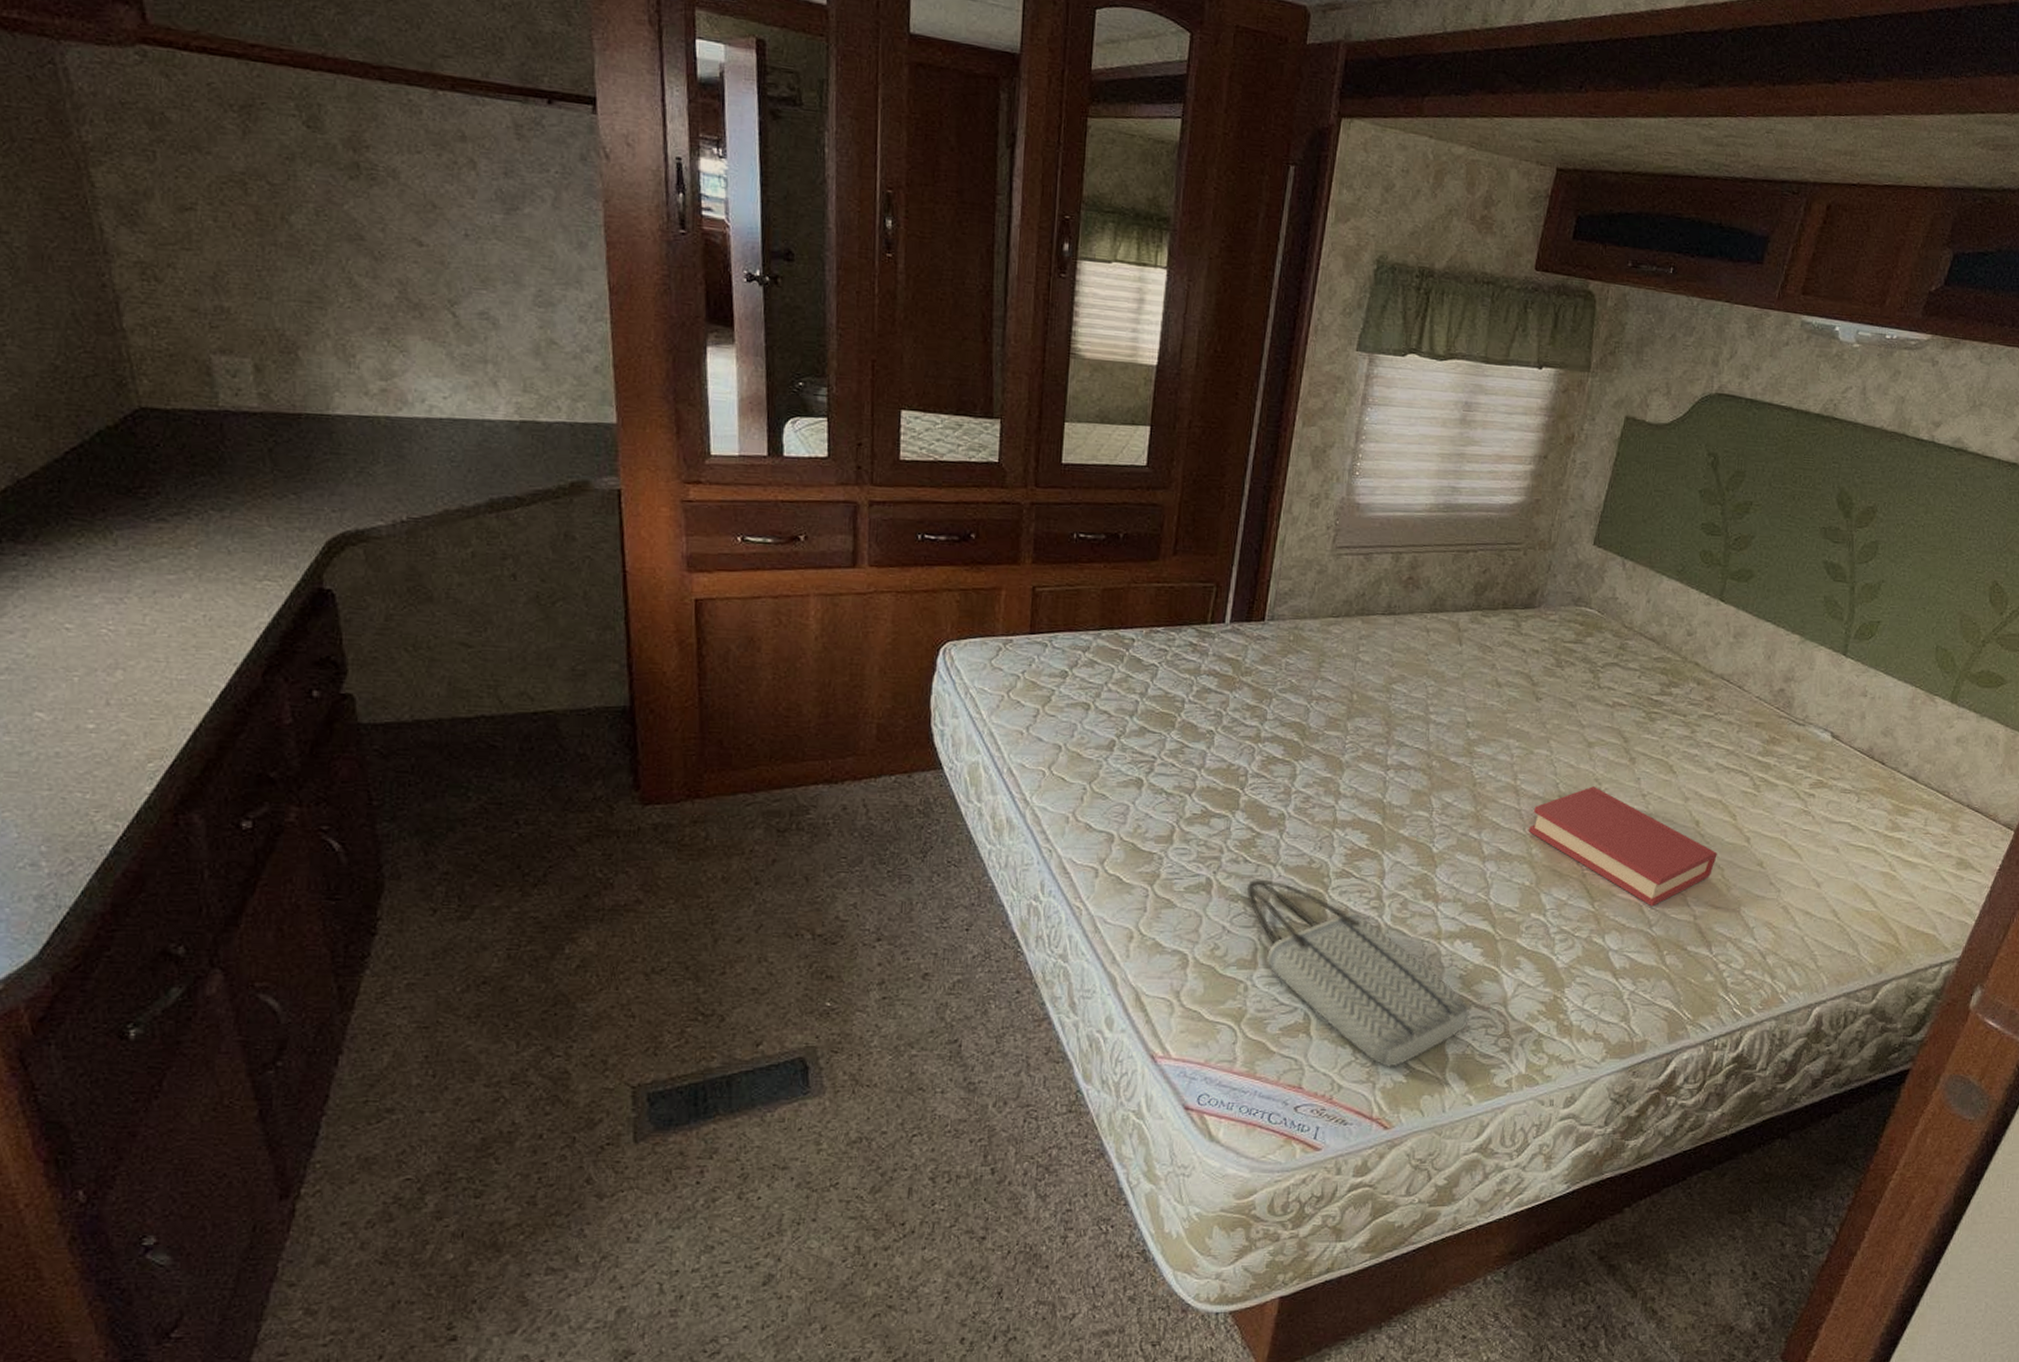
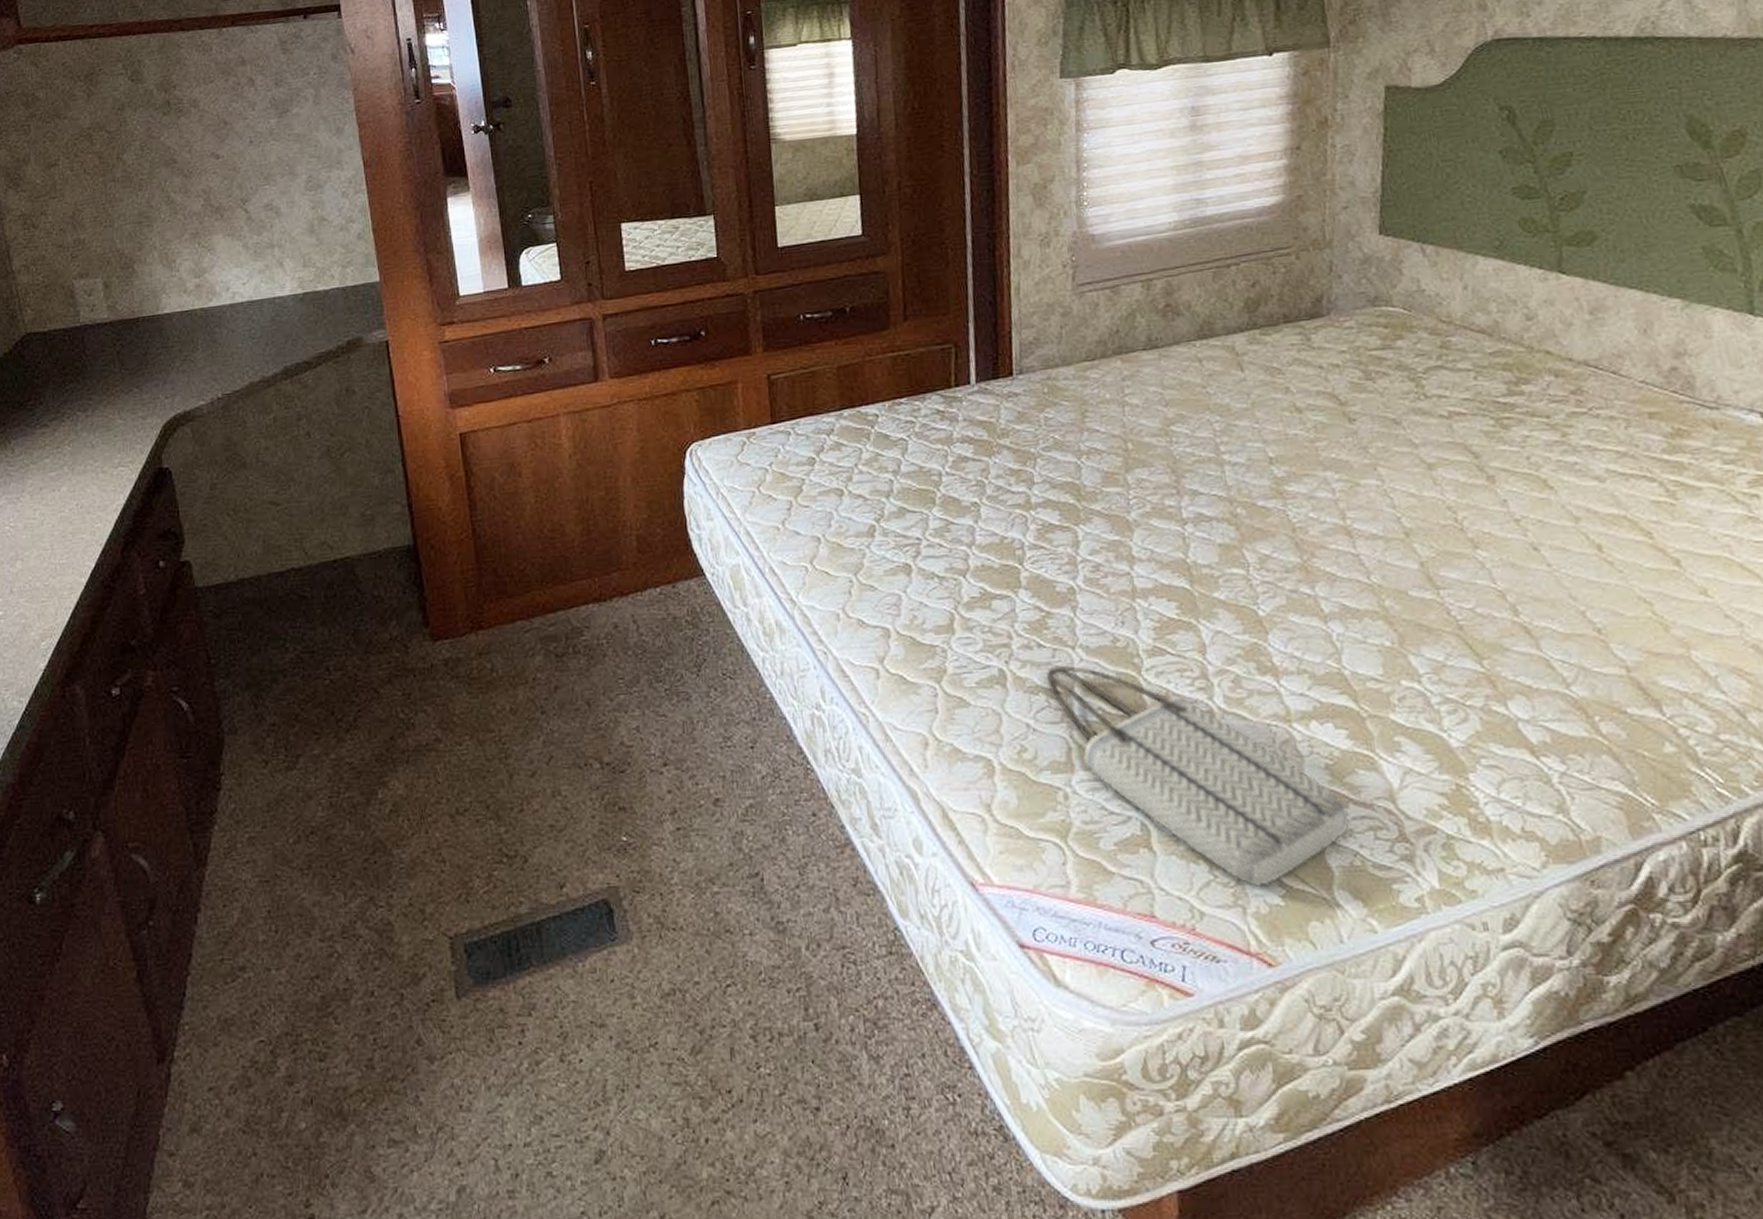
hardback book: present [1529,786,1717,907] -> none [1375,516,1639,660]

